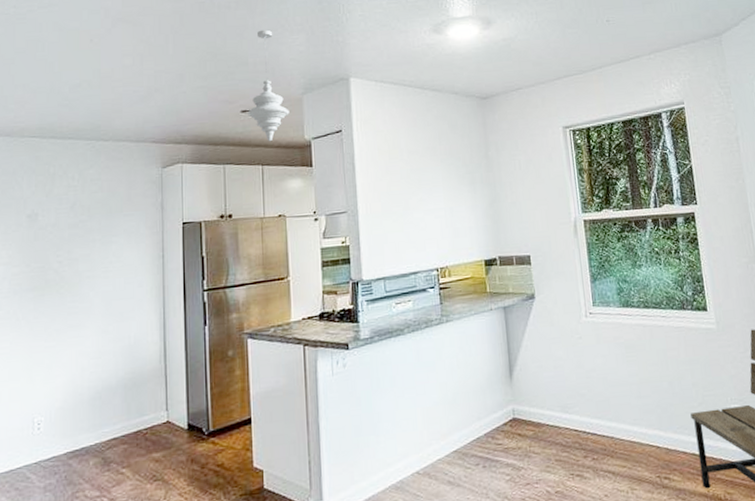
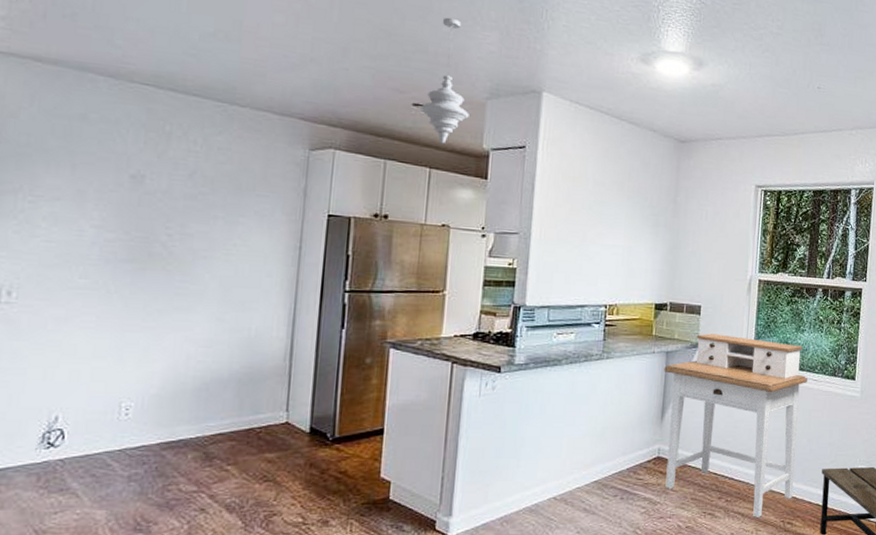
desk: none [504,281,665,475] -> present [664,333,807,517]

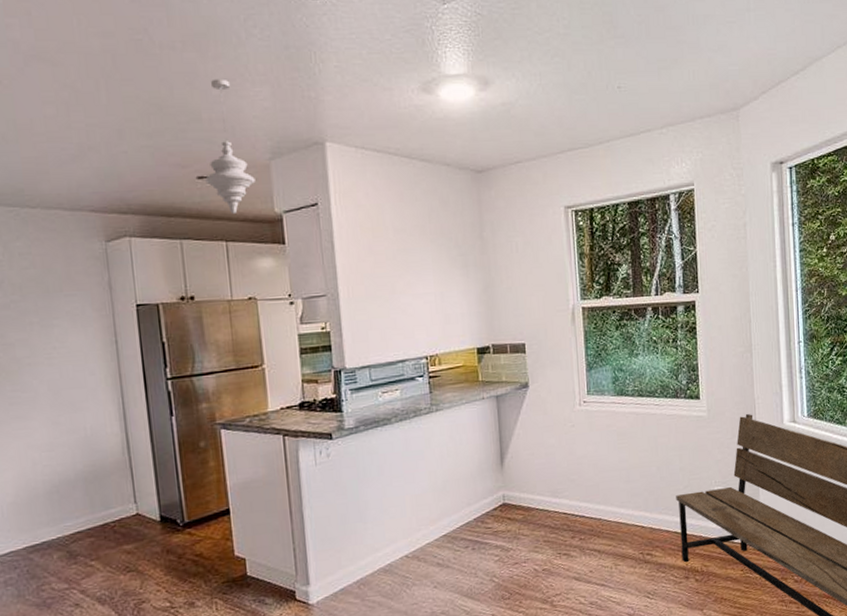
desk: present [664,333,807,517] -> none [496,370,649,553]

